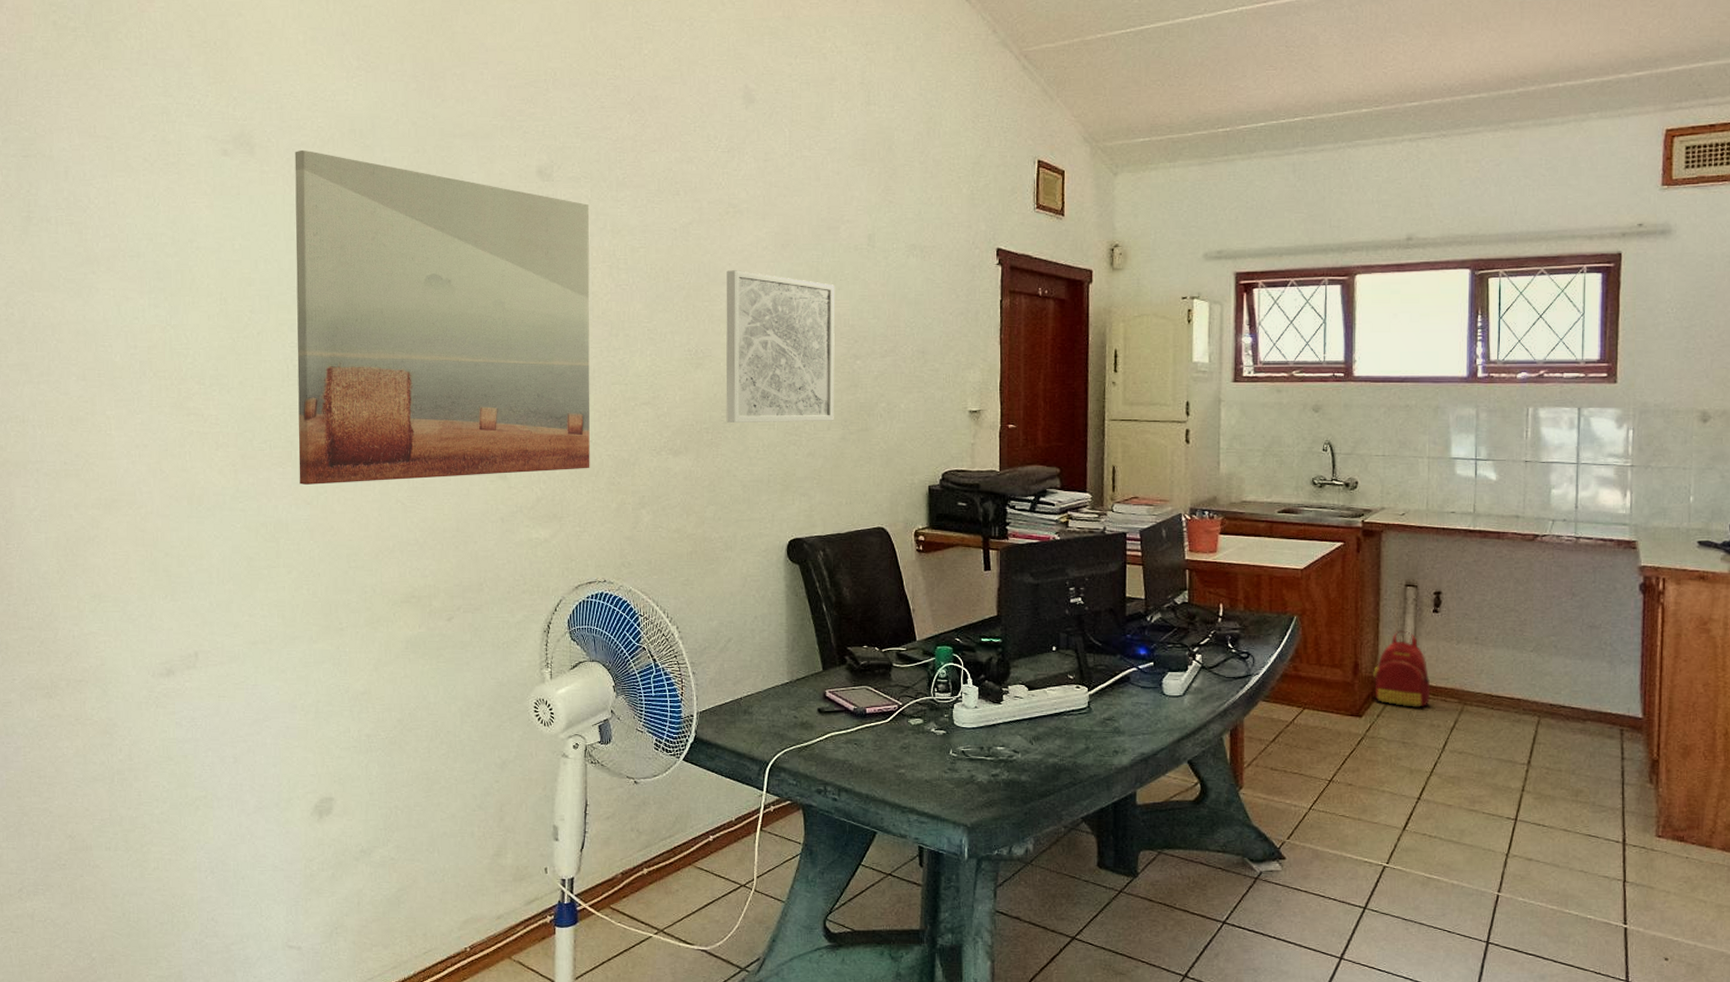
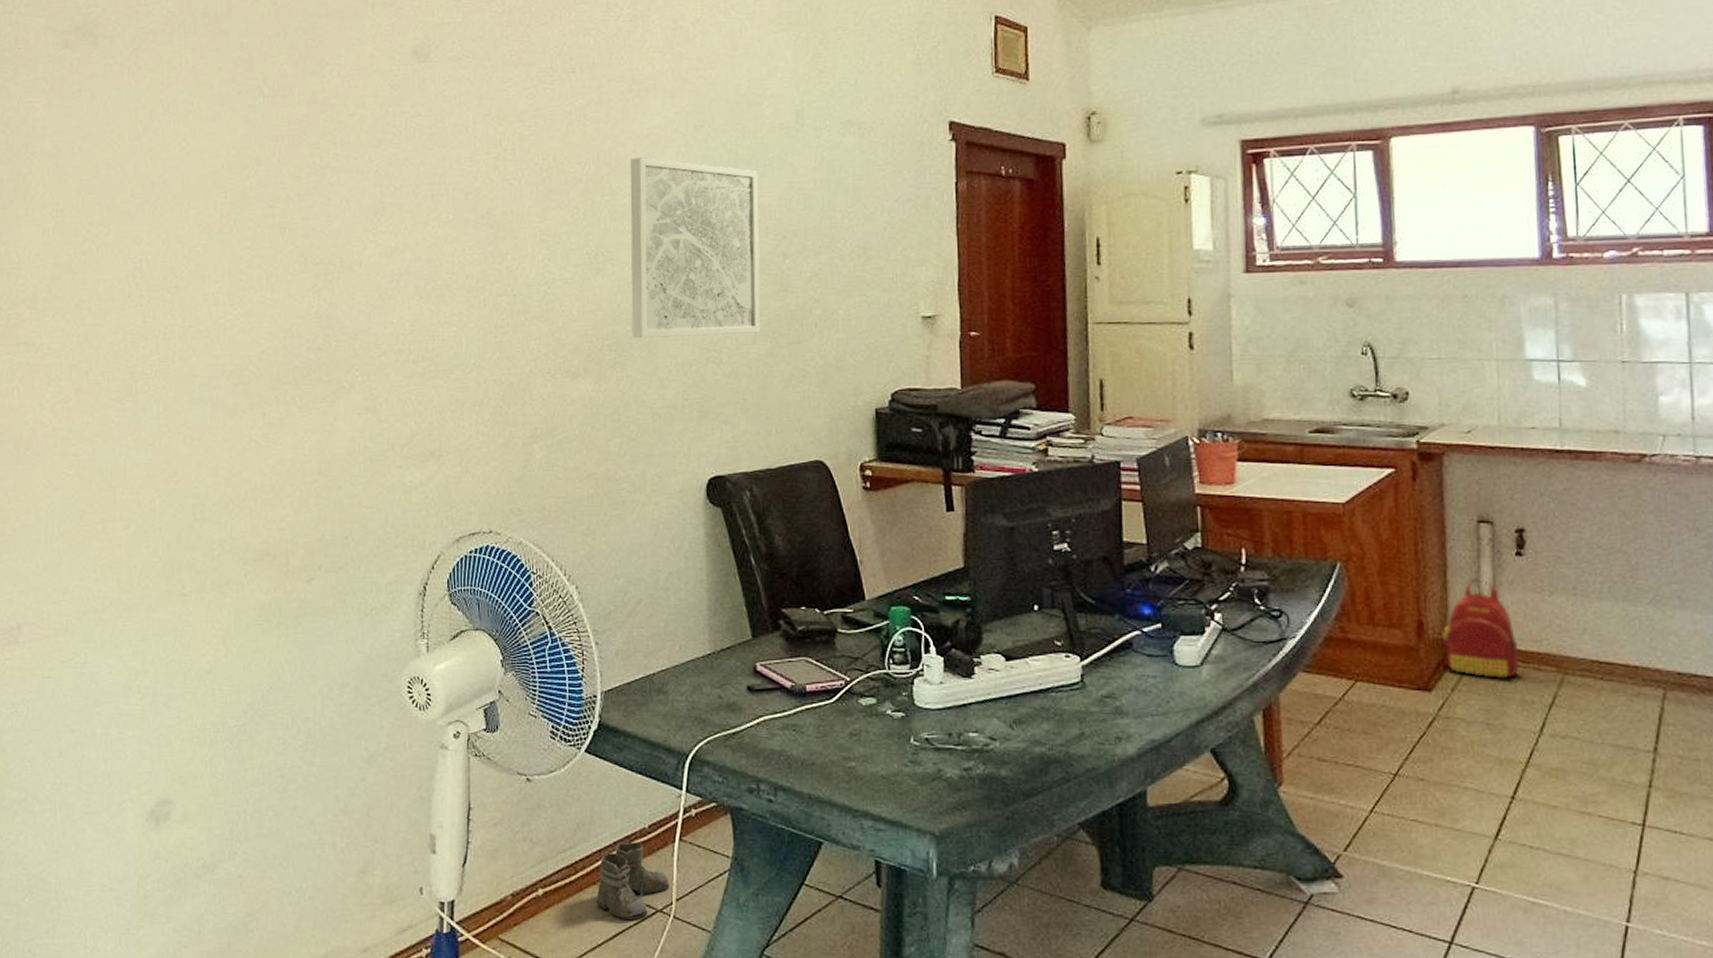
wall art: present [294,149,590,485] -> none [140,38,473,423]
boots: none [691,830,752,893] -> present [596,840,670,921]

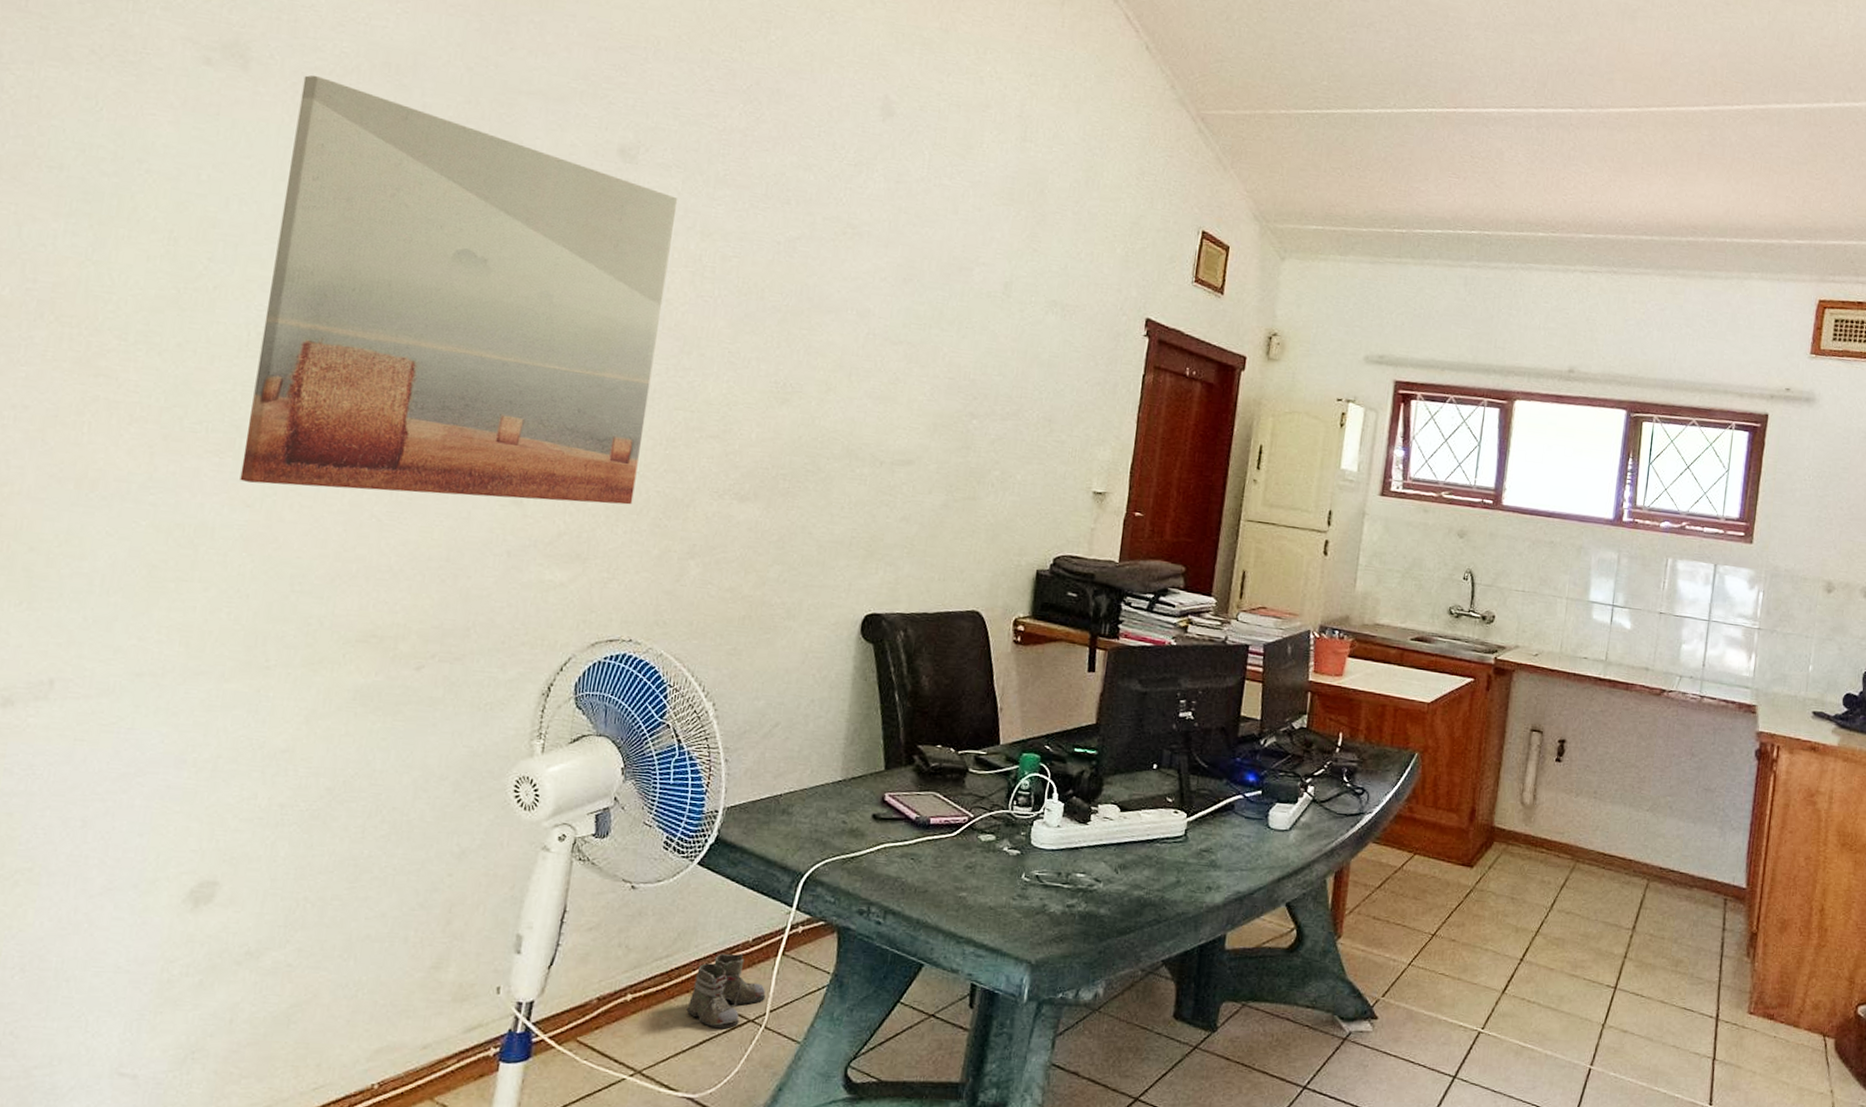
wall art: none [140,38,473,423] -> present [239,75,678,505]
wall art: present [630,157,760,338] -> none [809,298,959,484]
backpack: present [1443,579,1520,678] -> none [1489,777,1545,862]

